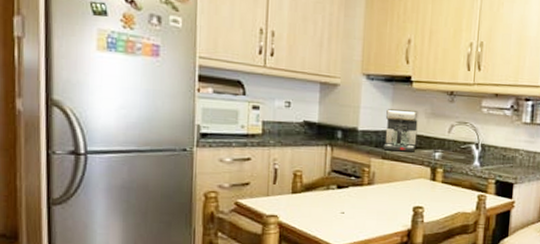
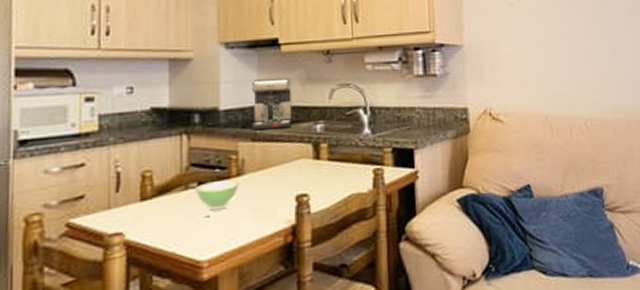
bowl: none [334,186,369,209] -> present [195,180,238,211]

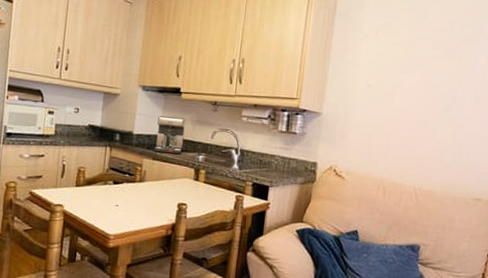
bowl: present [195,180,238,211] -> none [111,182,140,203]

